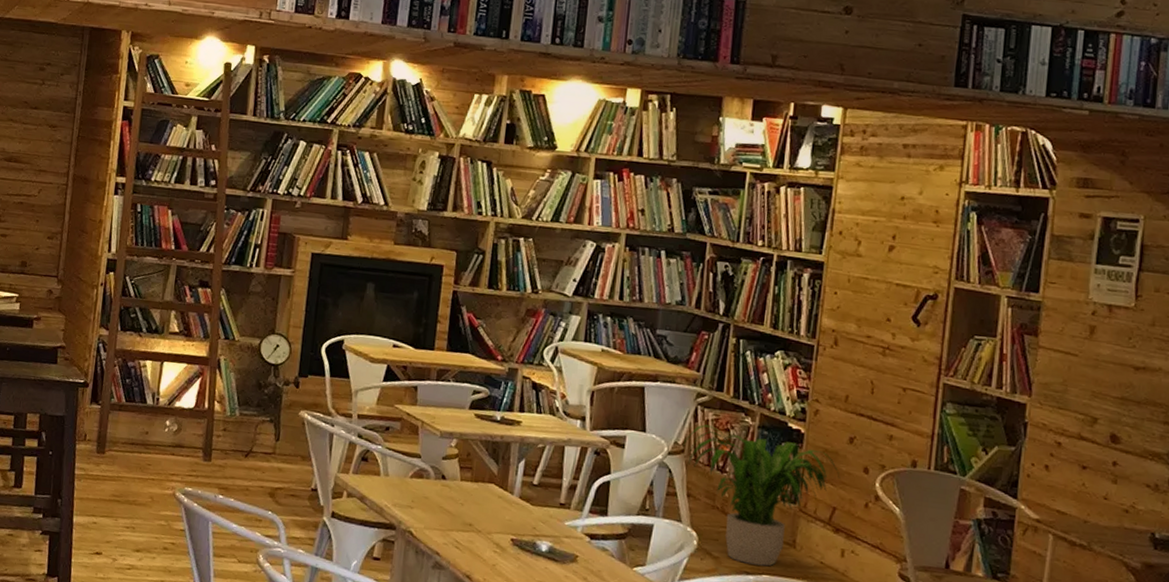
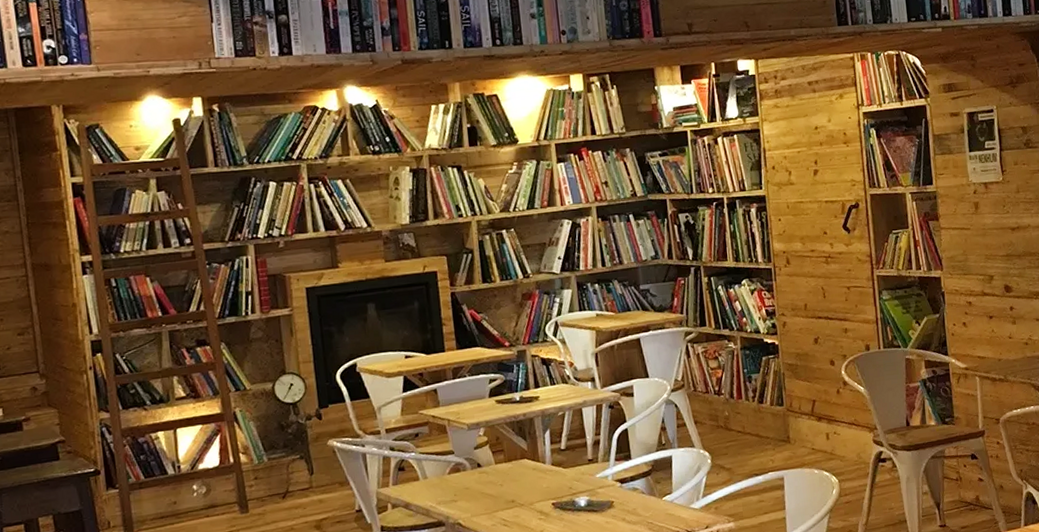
potted plant: present [682,424,840,567] -> none [682,354,814,467]

